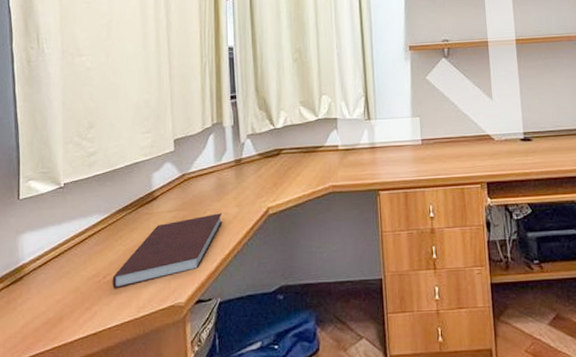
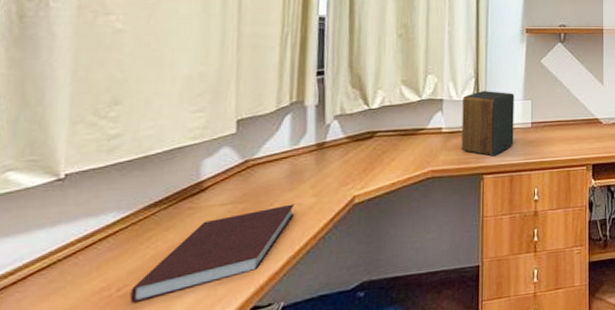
speaker: none [355,108,406,173] -> present [461,90,514,156]

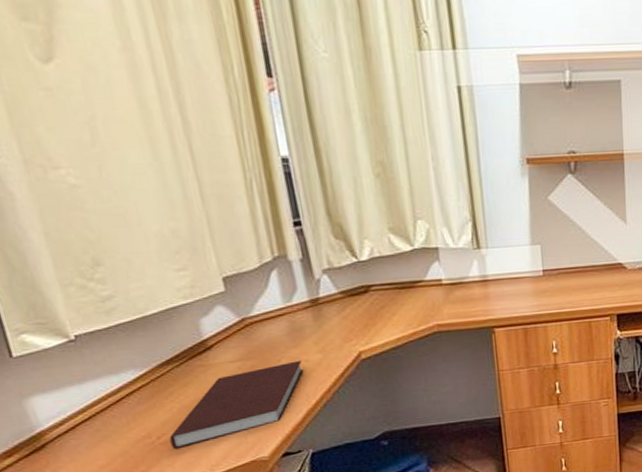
speaker: present [461,90,514,156] -> none [460,235,524,308]

